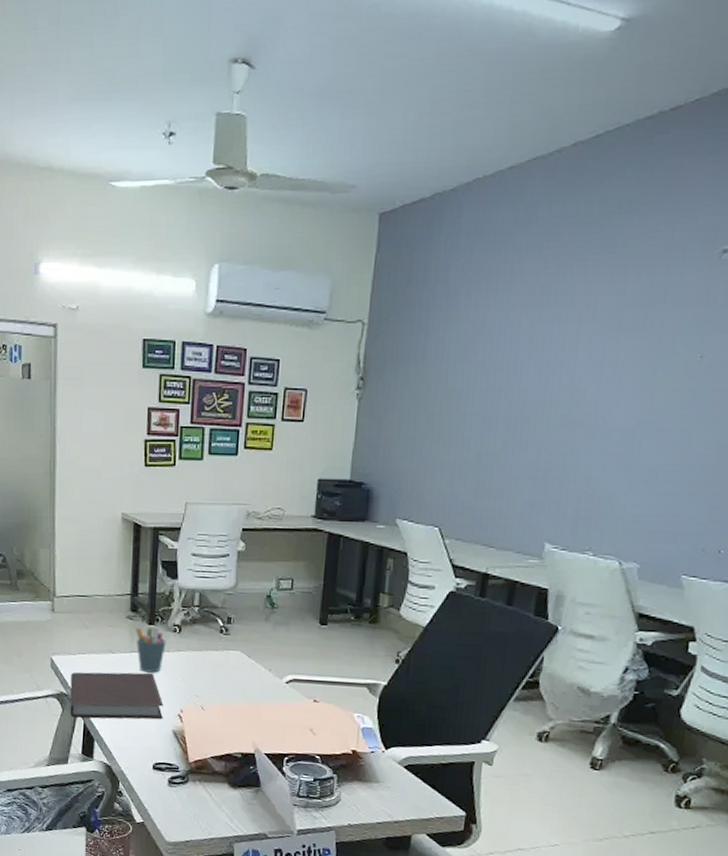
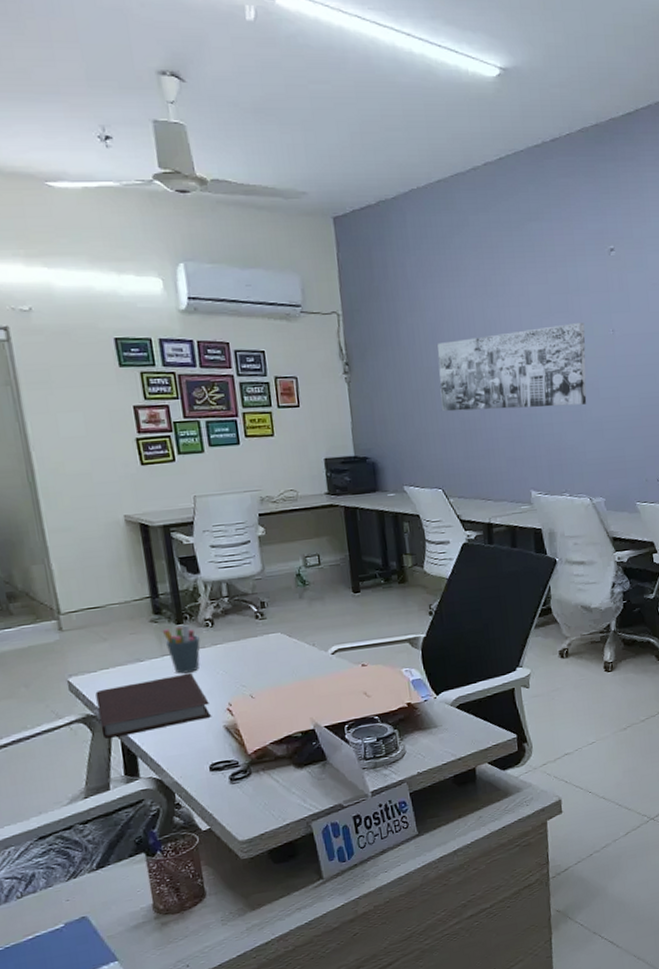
wall art: none [457,343,663,447] -> present [437,322,587,412]

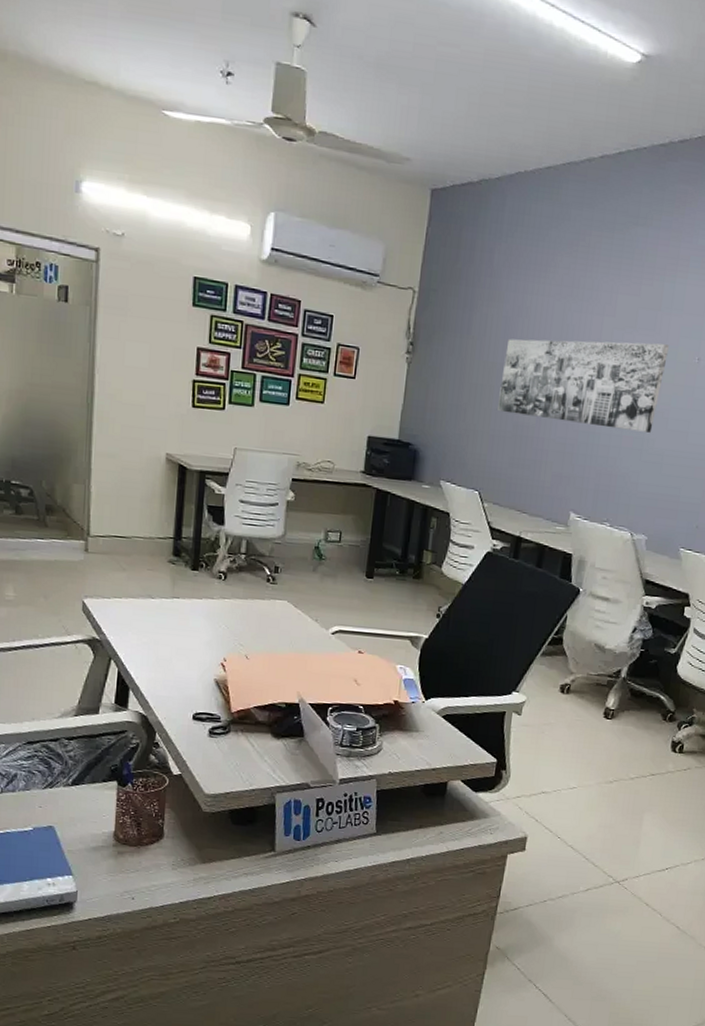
notebook: present [95,673,211,740] -> none [102,616,206,668]
pen holder: present [163,625,200,674] -> none [178,572,210,620]

